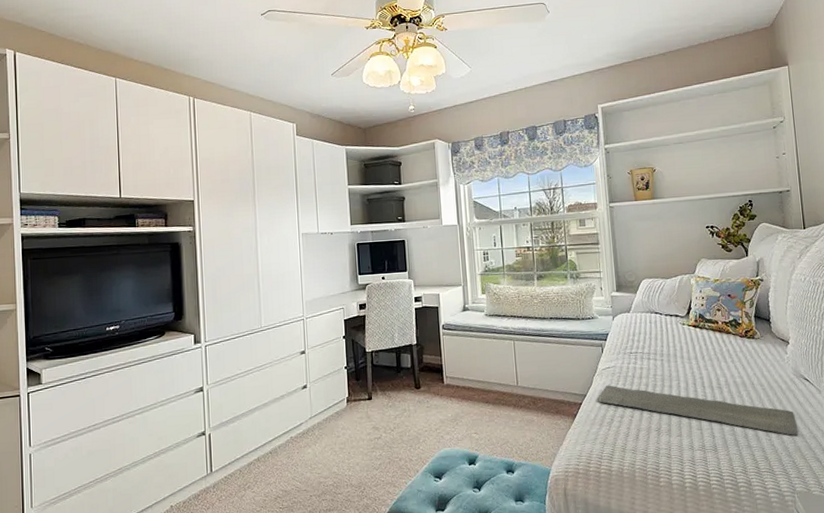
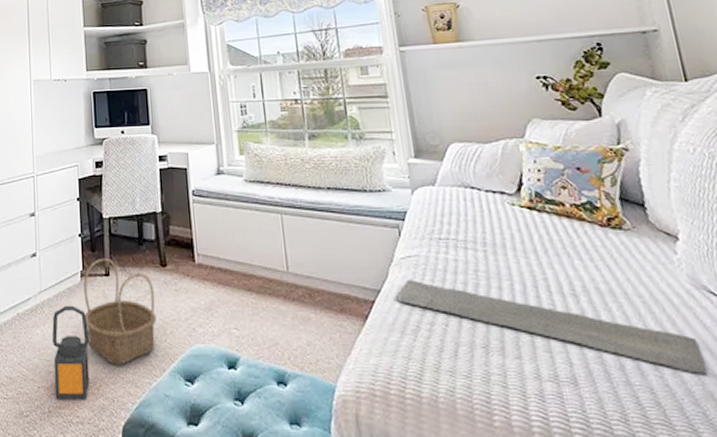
lantern: none [321,426,355,504] -> present [51,305,90,400]
basket: none [349,385,412,471] -> present [83,257,157,365]

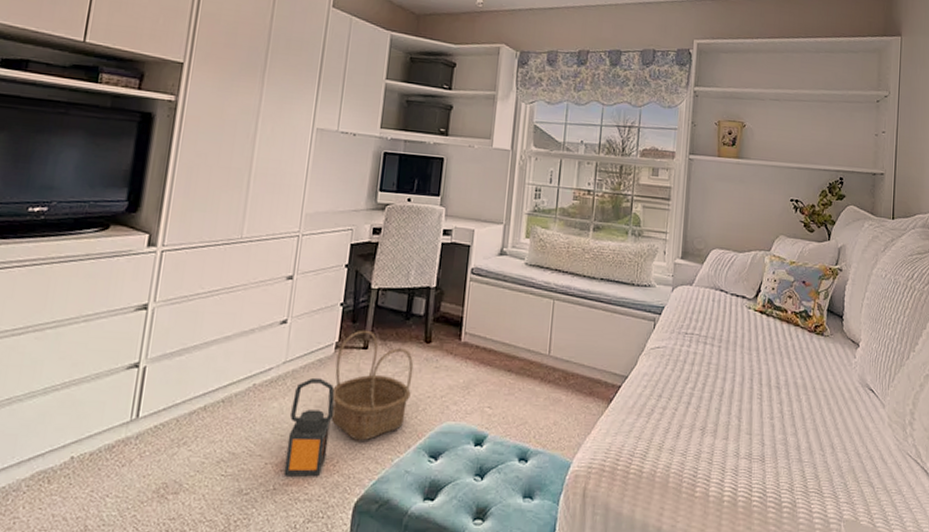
bath mat: present [395,280,707,374] -> none [639,368,854,453]

